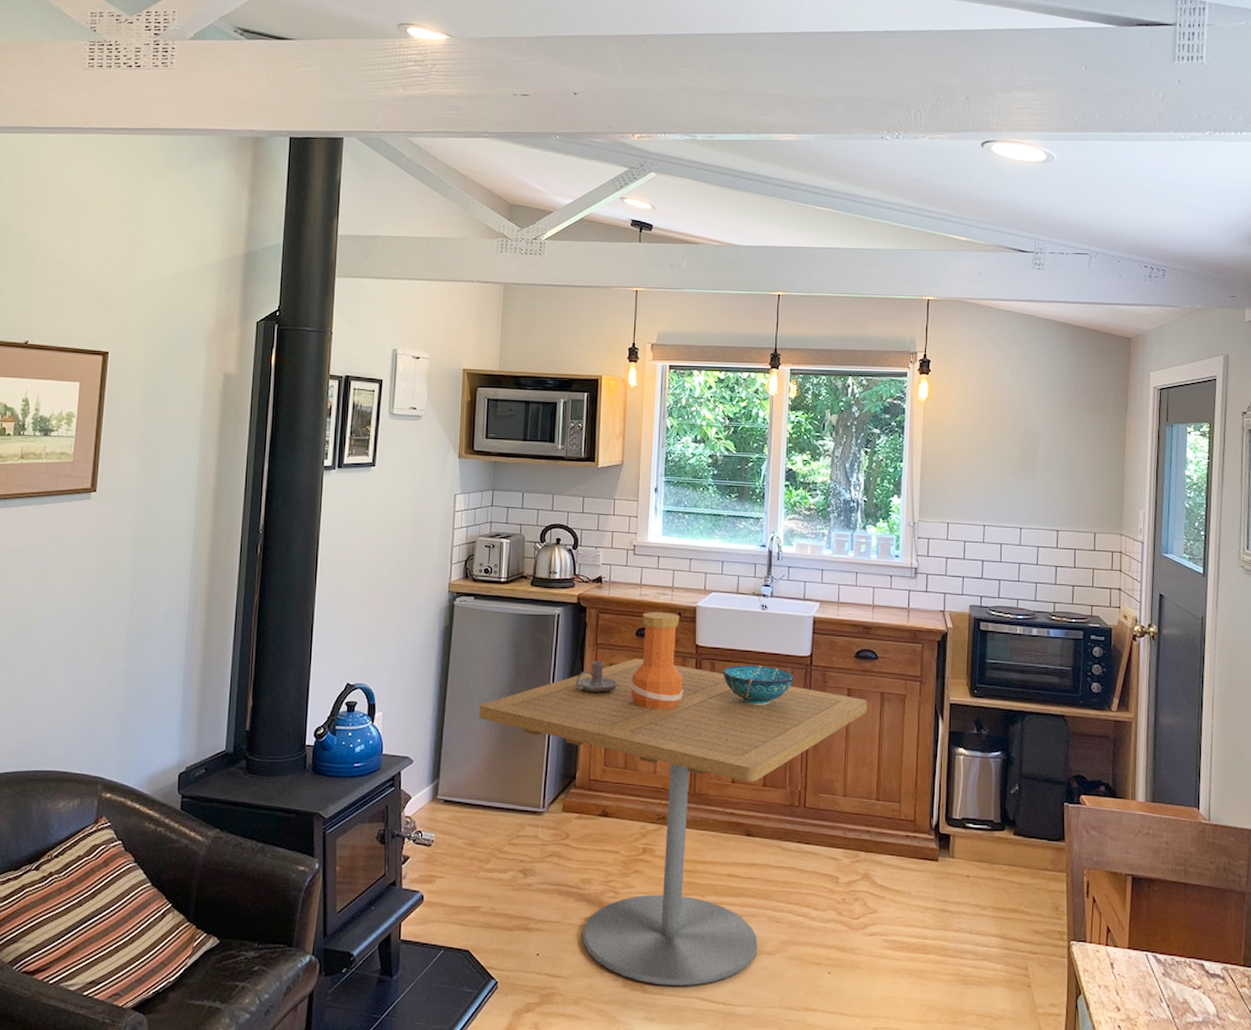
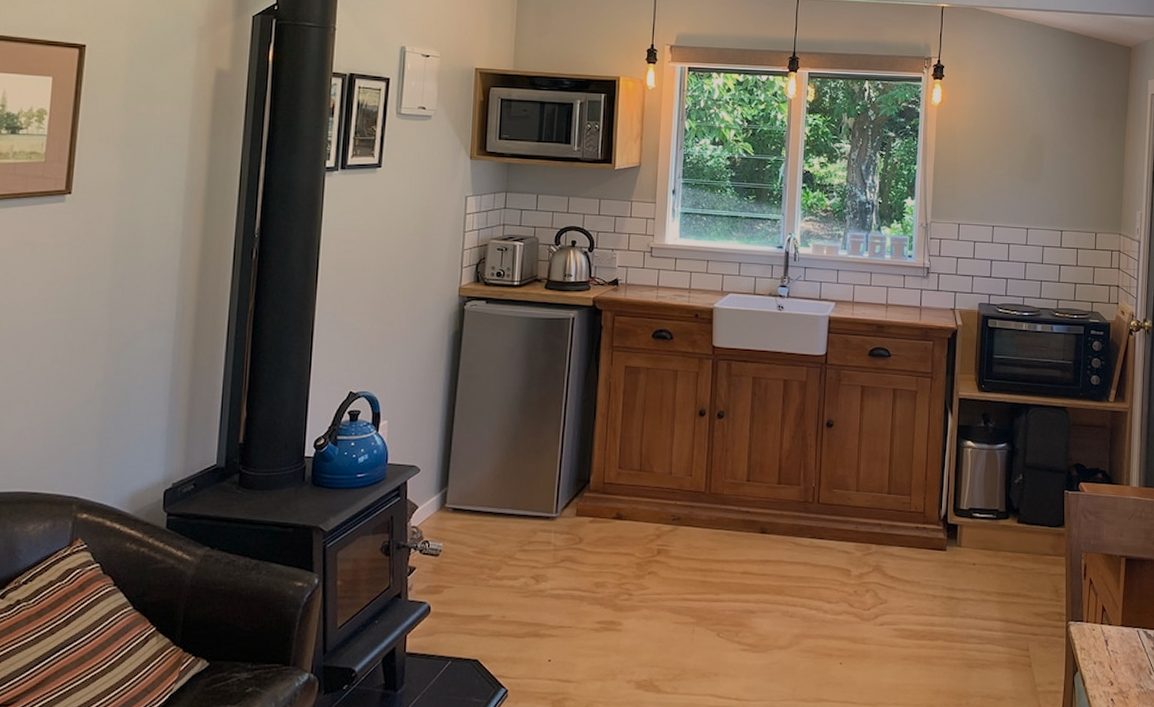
dining table: present [479,658,868,986] -> none [490,361,881,685]
candle holder: present [576,660,617,693] -> none [590,363,633,395]
vase: present [630,612,684,710] -> none [646,314,700,411]
decorative bowl: present [723,665,794,705] -> none [739,365,809,404]

